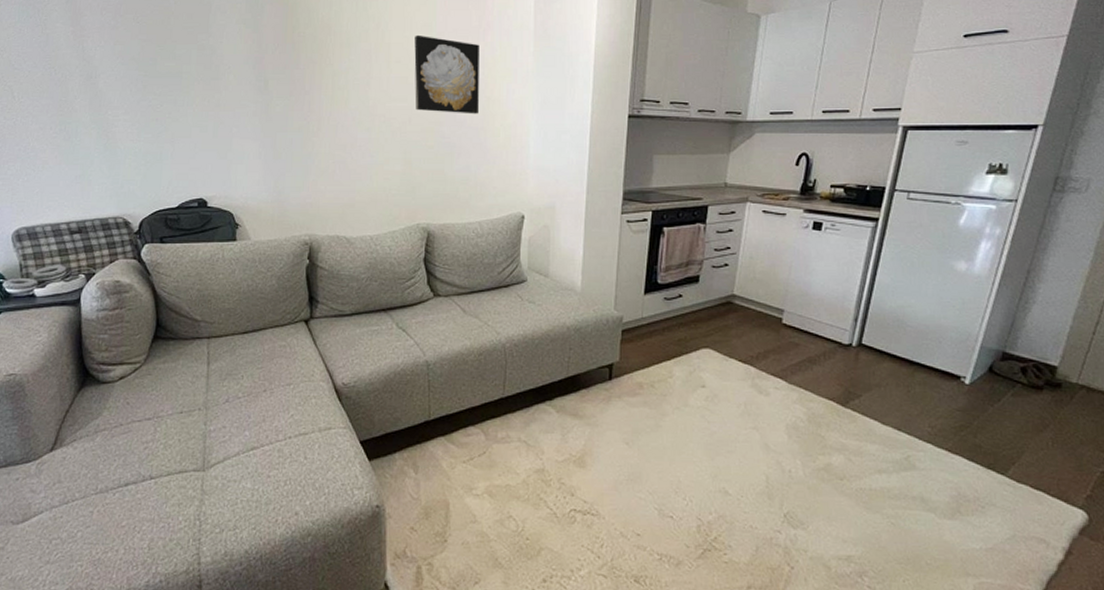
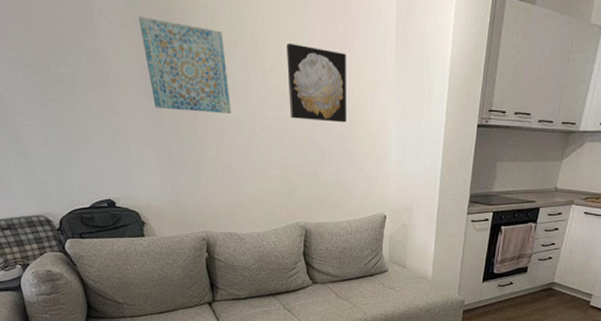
wall art: none [258,12,350,106] -> present [138,17,231,113]

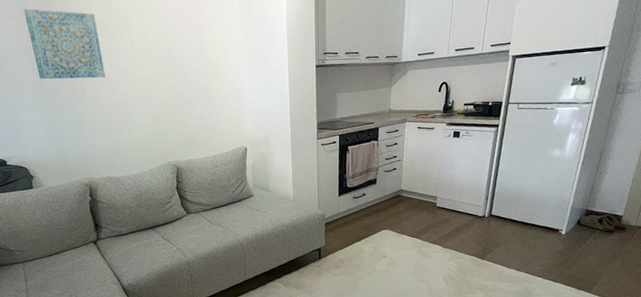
wall art: present [287,42,346,123] -> none [149,17,205,76]

